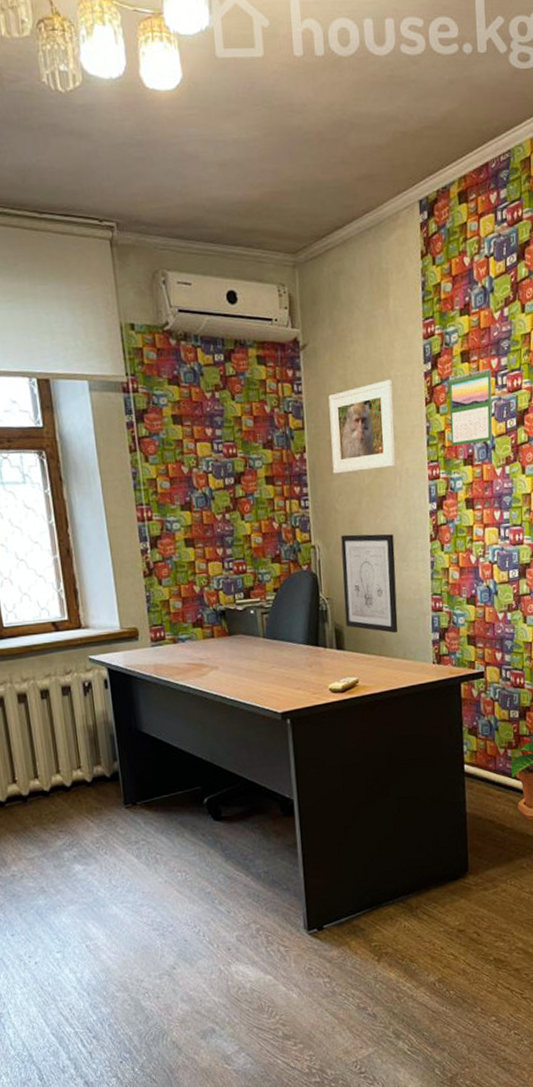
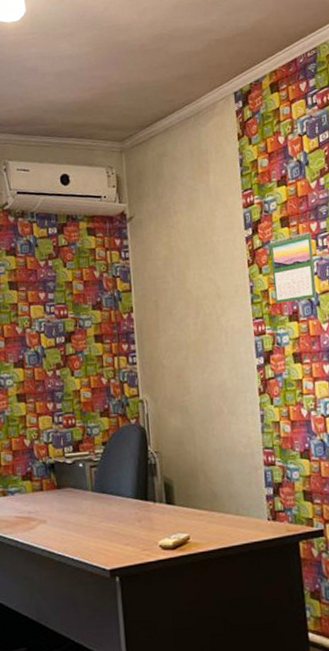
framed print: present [328,379,396,474] -> none [154,245,221,332]
wall art: present [341,534,398,634] -> none [168,388,230,488]

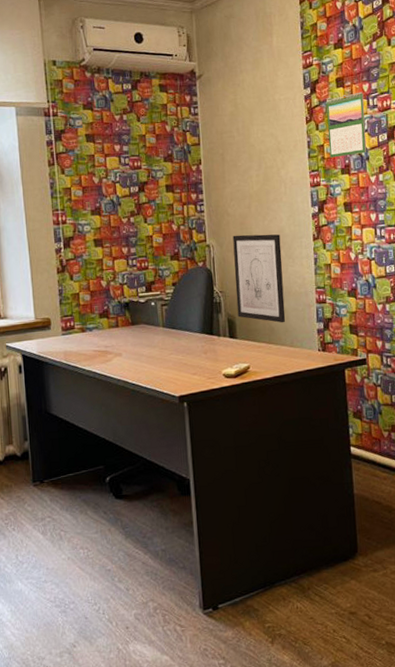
wall art: none [168,388,230,488] -> present [232,234,286,323]

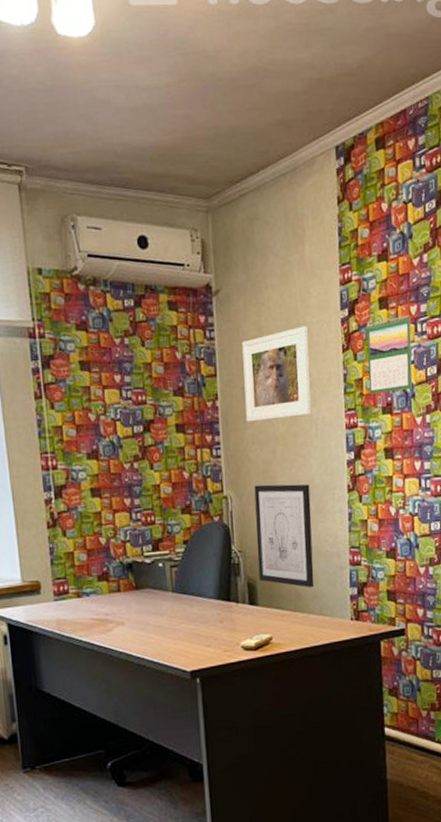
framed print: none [221,102,281,182] -> present [242,326,312,422]

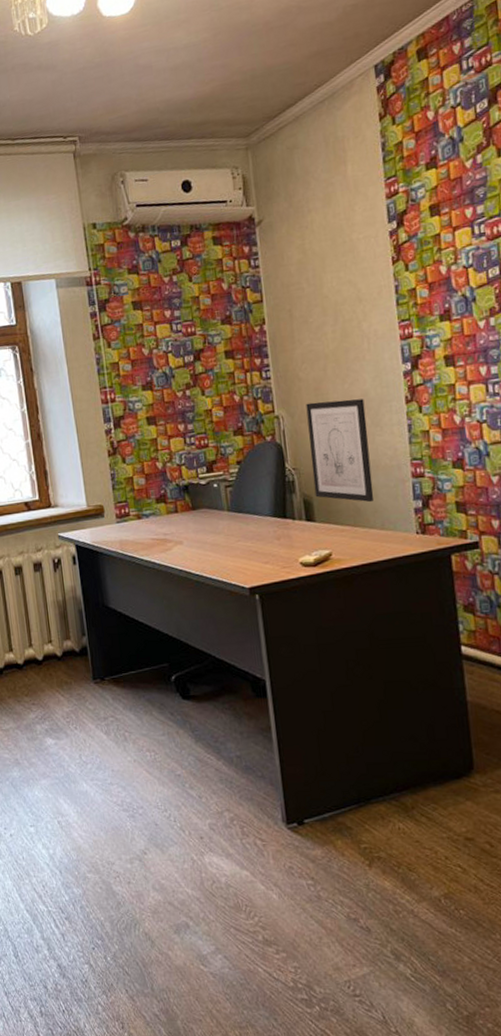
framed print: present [242,326,312,422] -> none [287,243,362,343]
calendar: present [367,315,413,394] -> none [418,218,472,303]

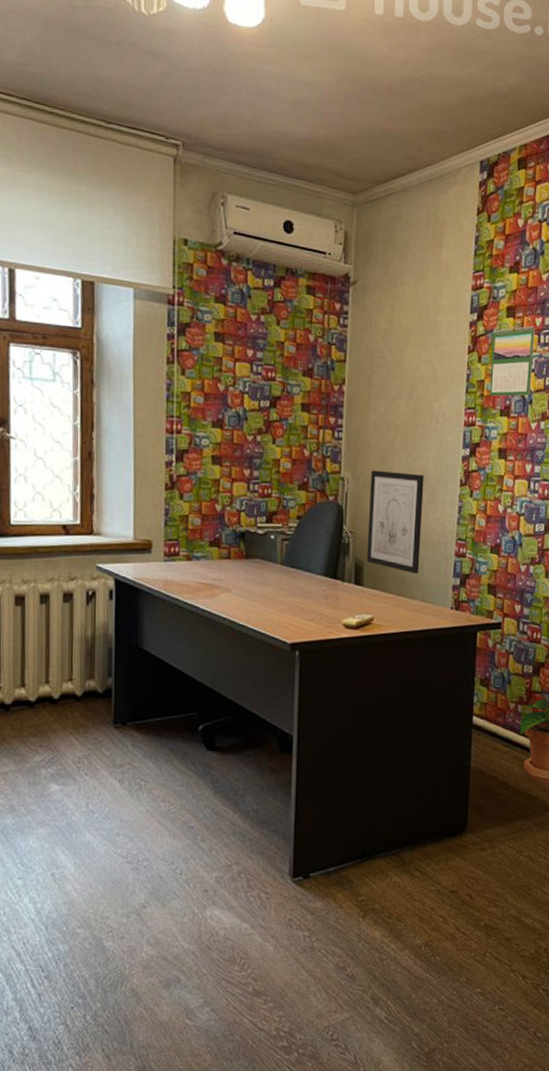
calendar: none [418,218,472,303] -> present [489,325,535,397]

